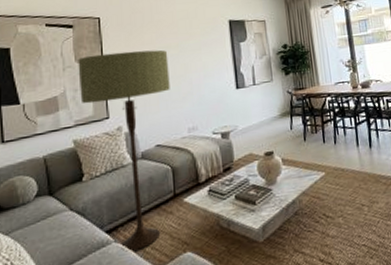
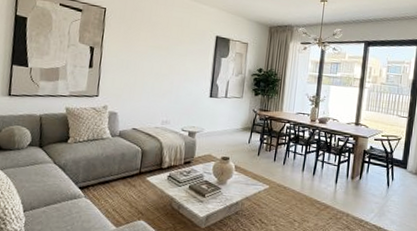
floor lamp: present [78,49,170,252] -> none [77,39,158,209]

